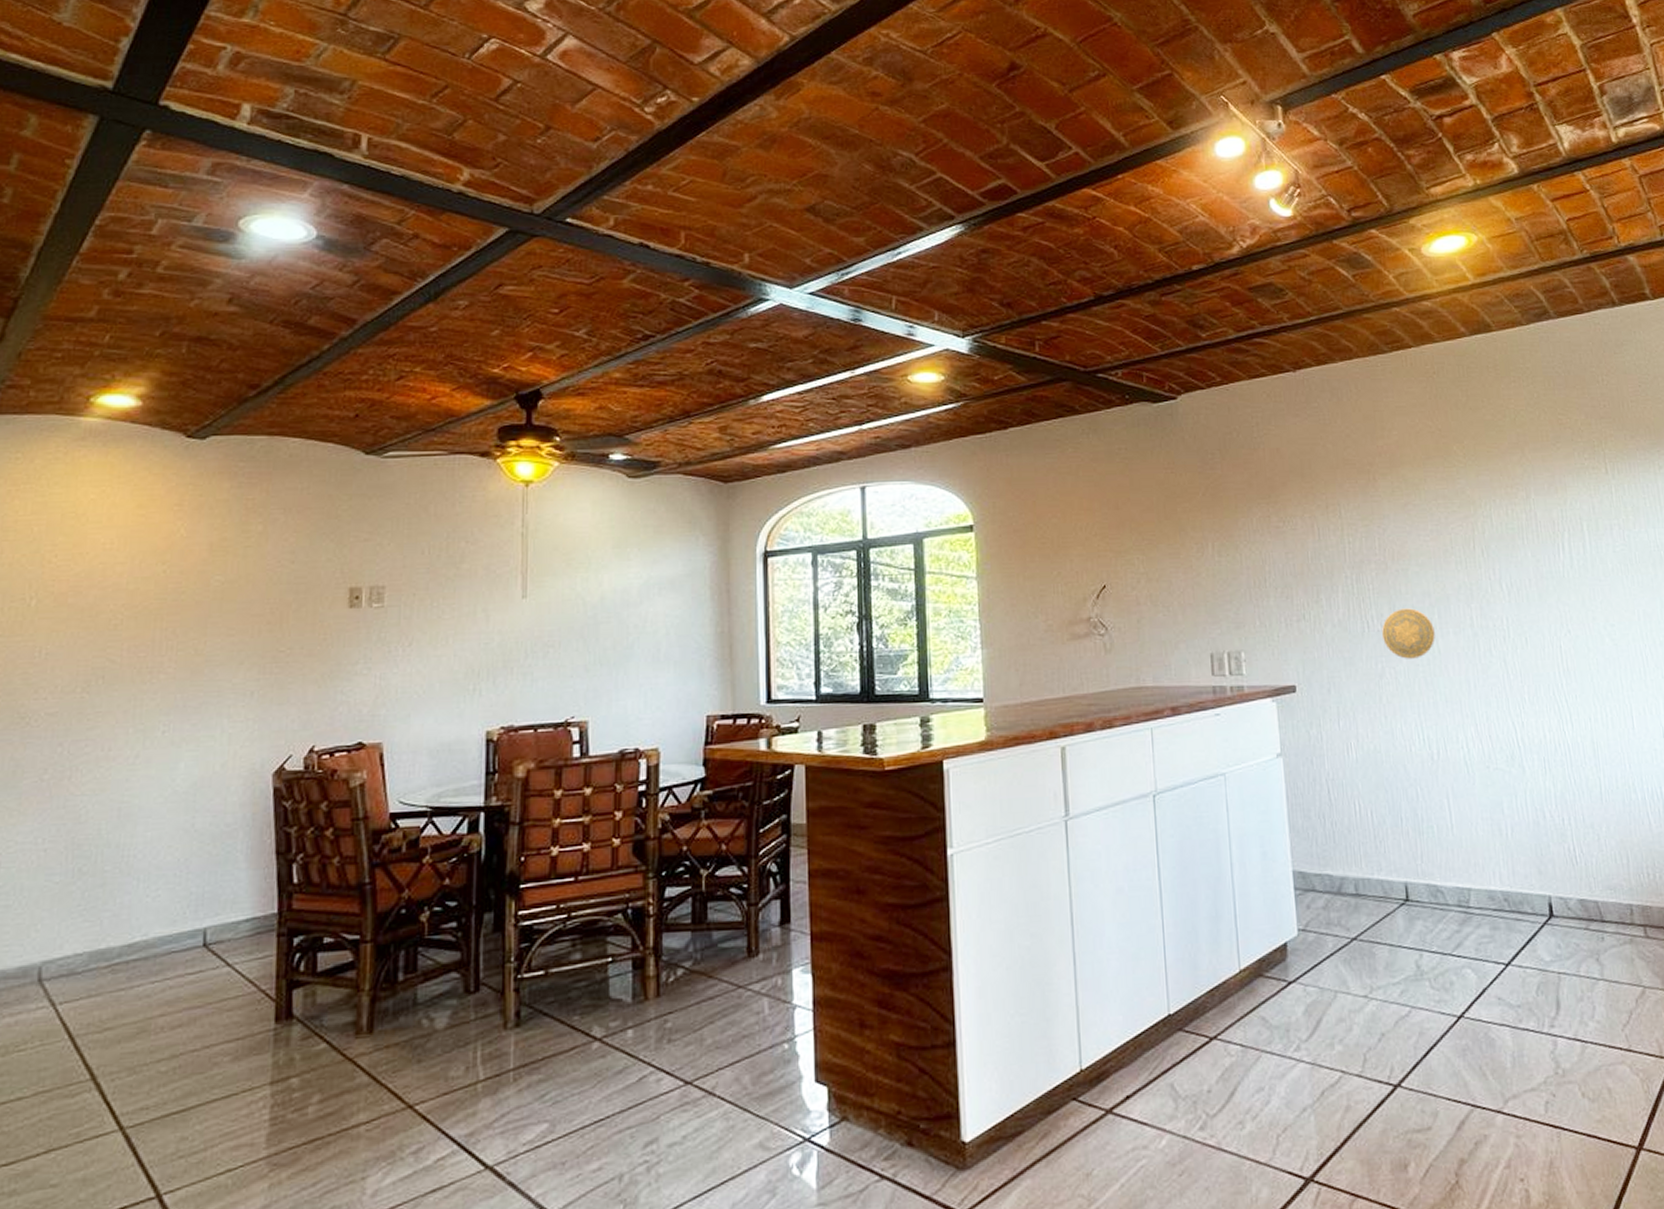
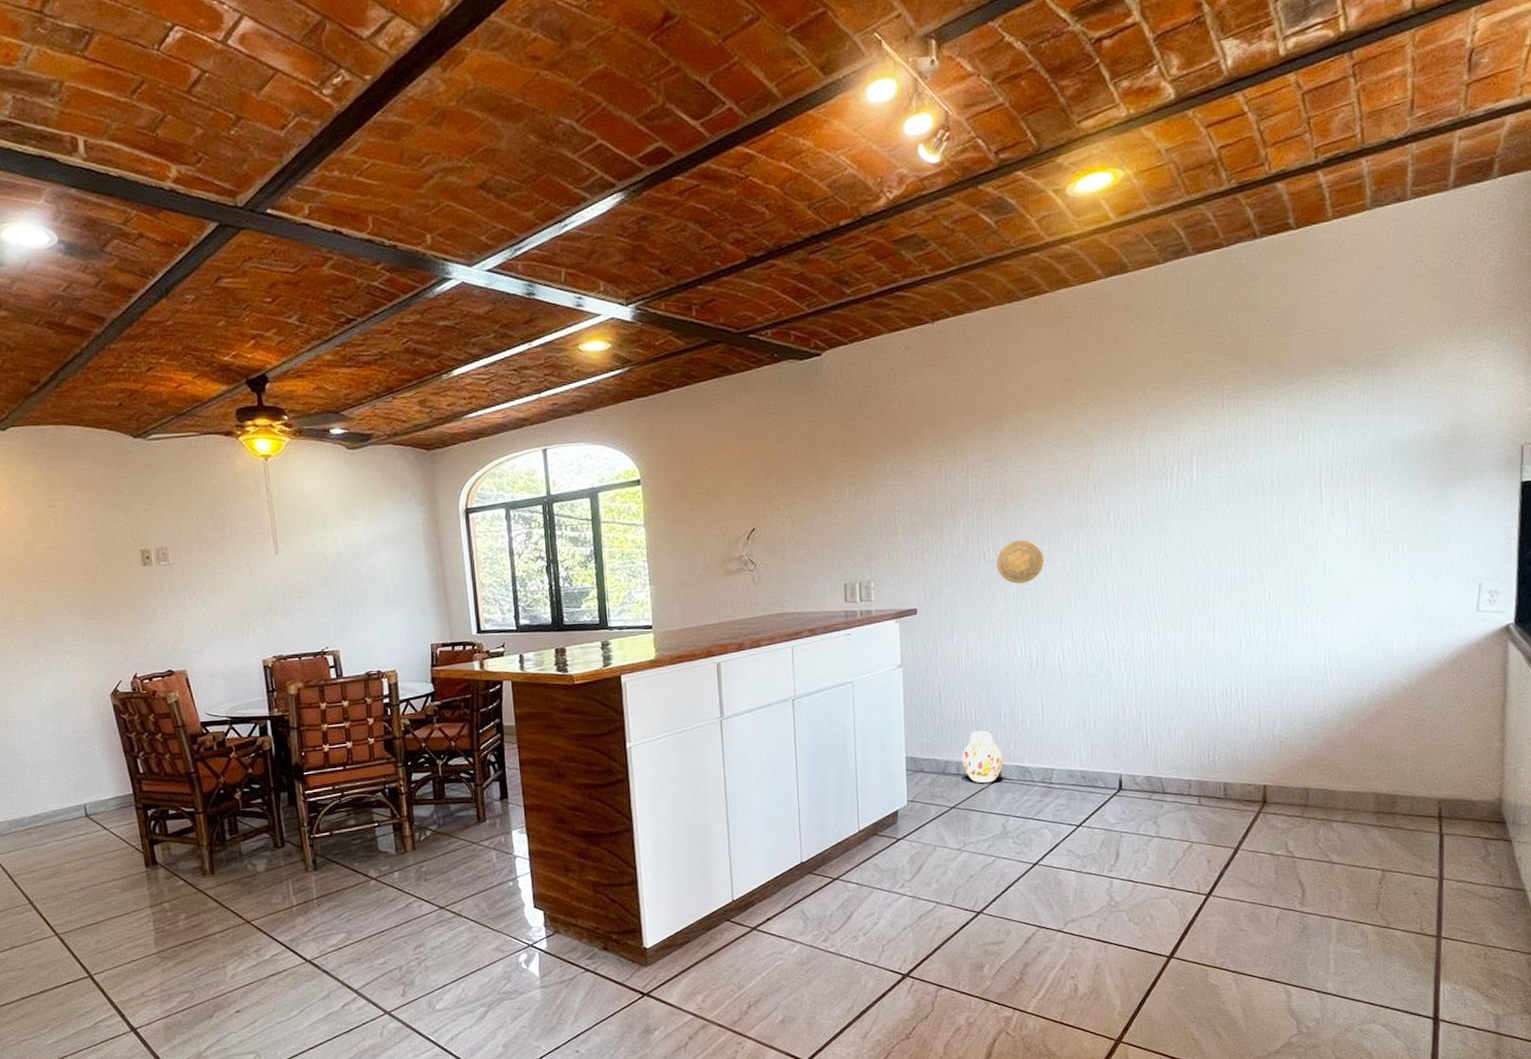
vase: none [1359,837,1410,907] -> present [961,730,1004,784]

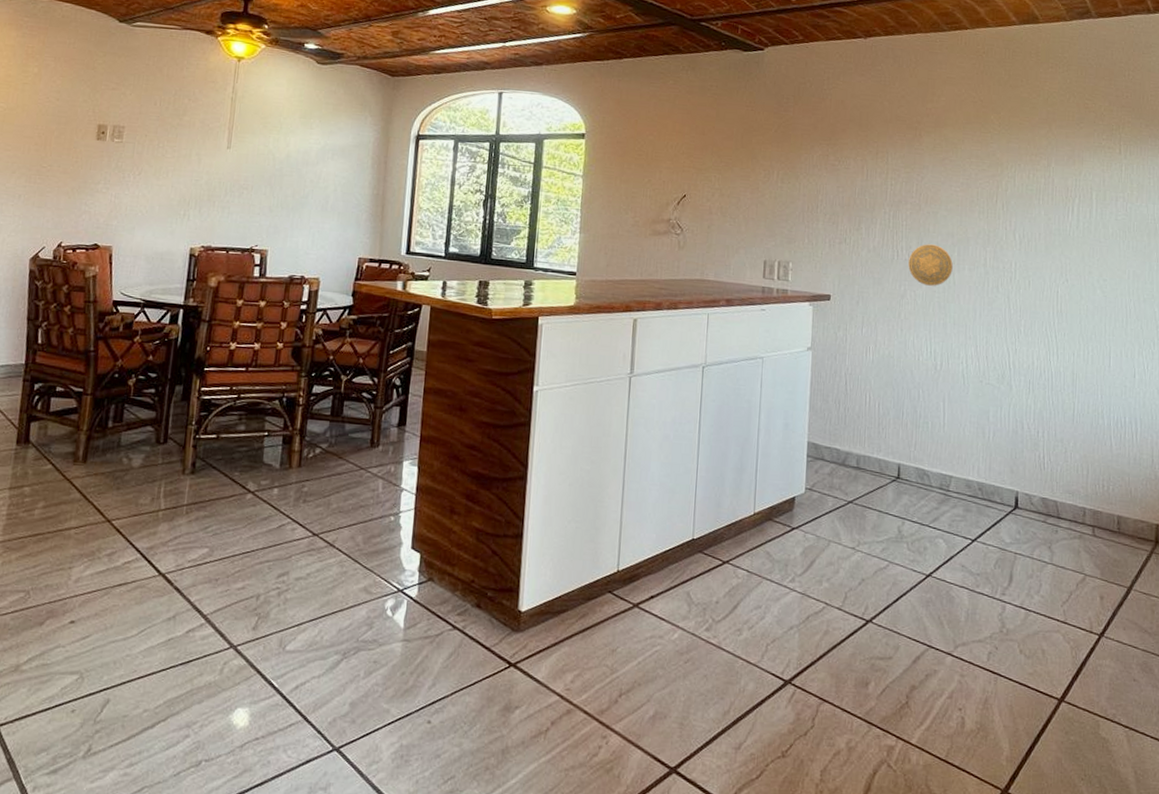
vase: present [961,730,1004,784] -> none [862,425,904,482]

